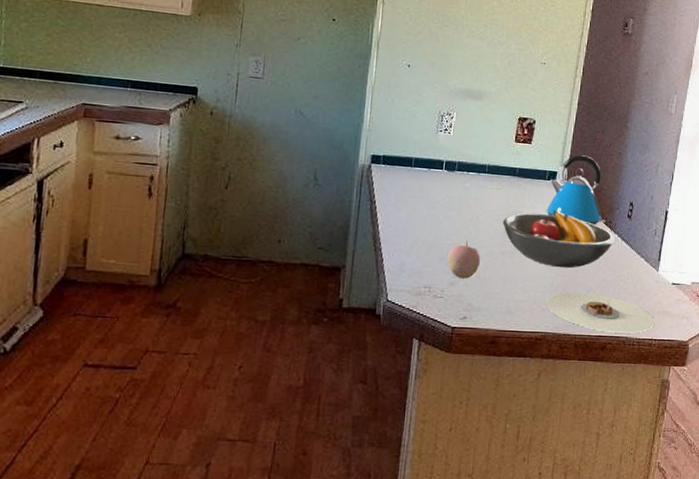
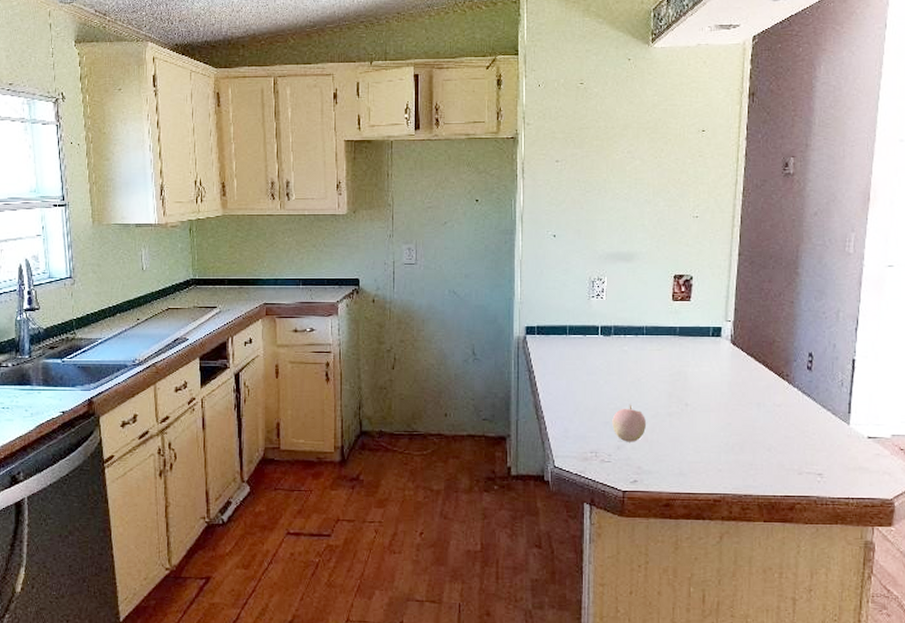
fruit bowl: present [502,209,616,268] -> none [666,366,796,427]
plate: present [545,292,655,333] -> none [721,451,851,492]
kettle: present [546,155,606,226] -> none [713,308,782,381]

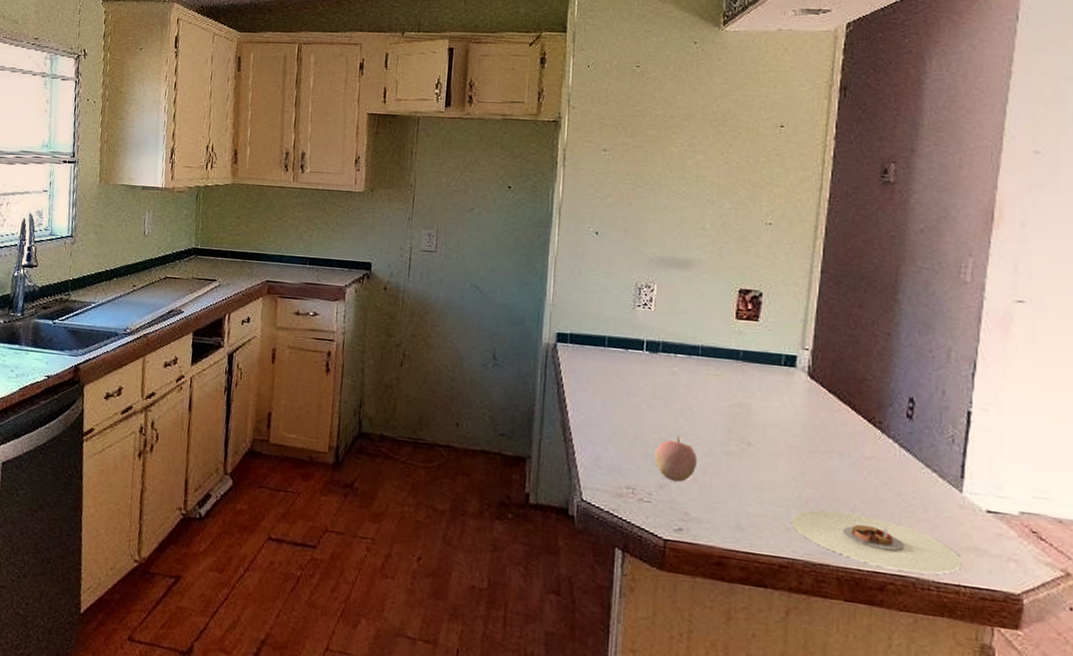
plate: none [721,451,851,492] -> present [791,510,963,574]

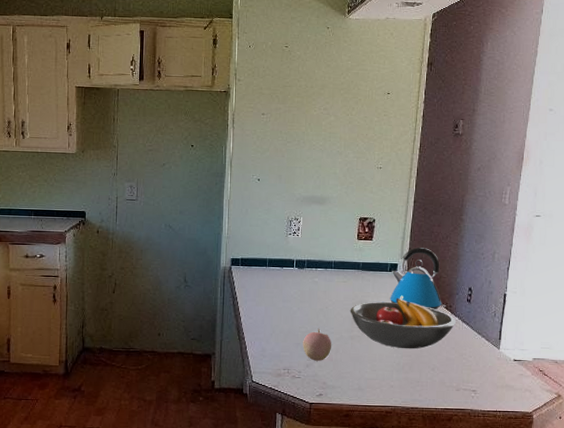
fruit bowl: none [724,403,890,479] -> present [350,297,457,349]
kettle: none [784,335,873,427] -> present [389,247,446,311]
plate: present [791,510,963,574] -> none [393,370,499,406]

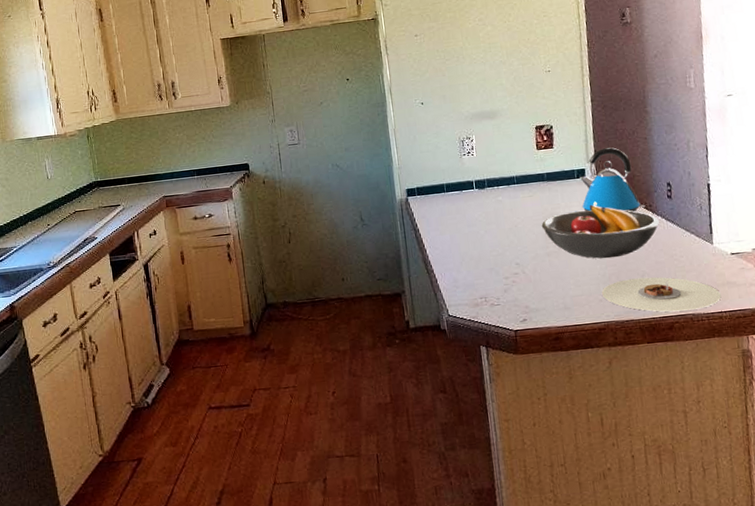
apple: present [303,328,331,361] -> none [496,249,528,285]
plate: none [393,370,499,406] -> present [601,277,722,312]

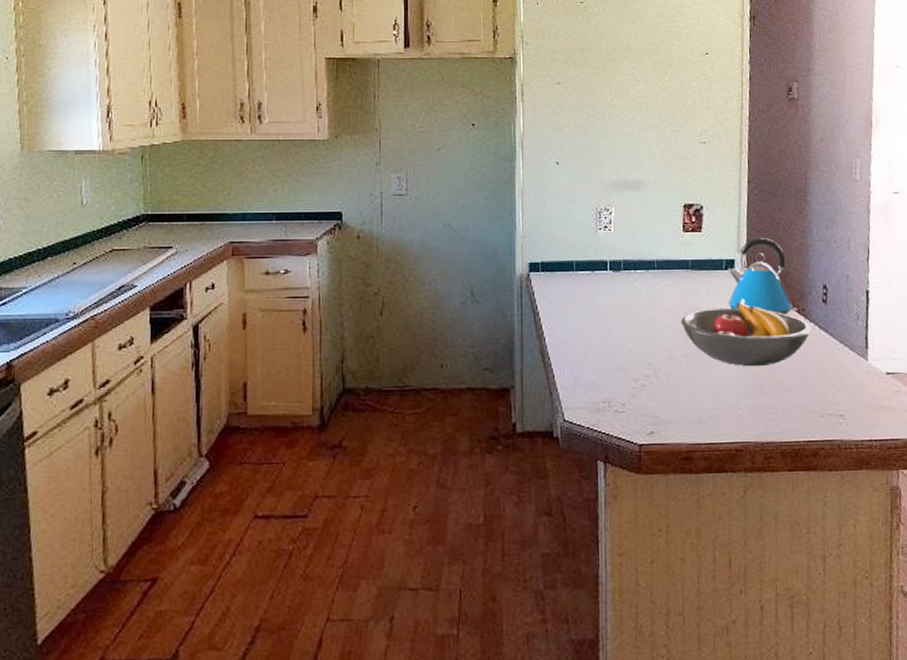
plate: present [601,277,722,312] -> none [741,393,873,436]

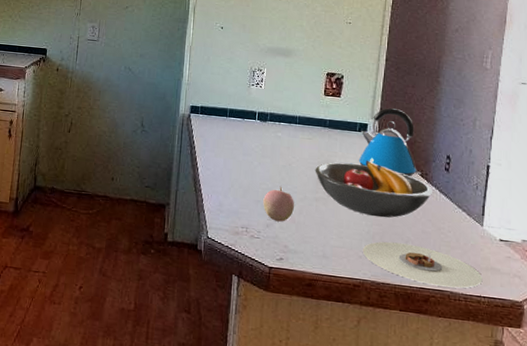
apple: none [625,346,661,389] -> present [263,186,294,222]
plate: none [741,393,873,436] -> present [362,241,483,289]

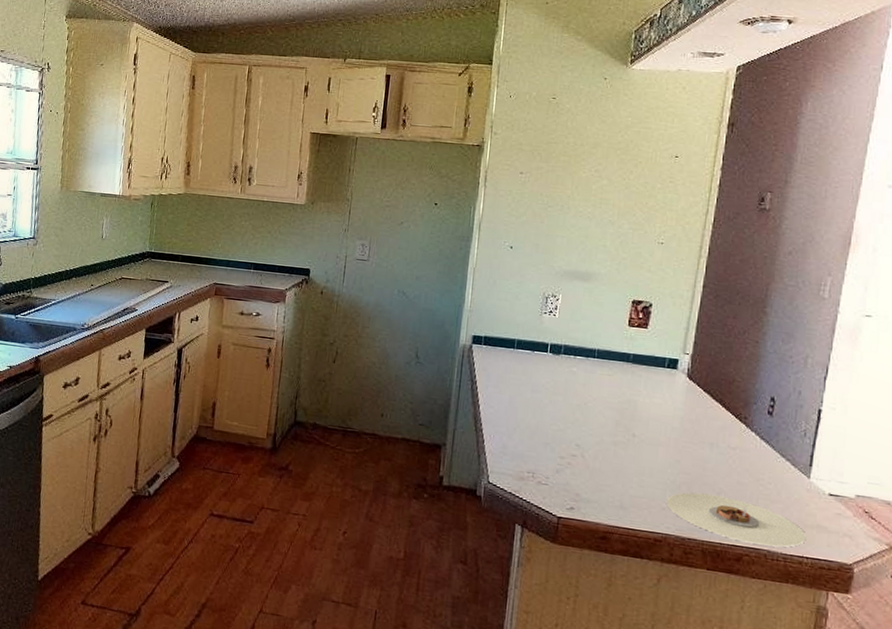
apple: present [263,186,294,222] -> none [553,427,589,468]
fruit bowl: present [315,160,433,218] -> none [614,400,753,466]
kettle: present [358,108,422,178] -> none [665,342,740,421]

